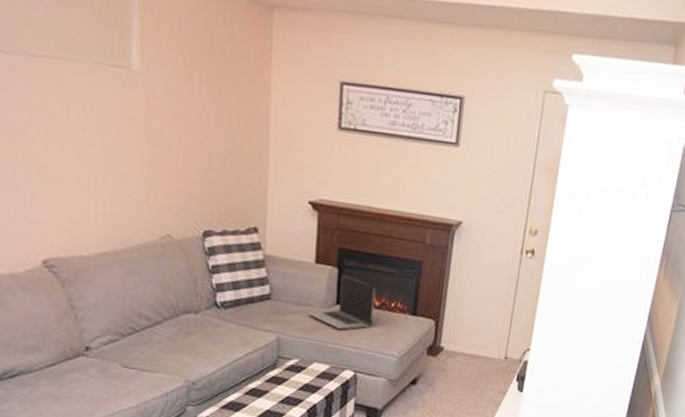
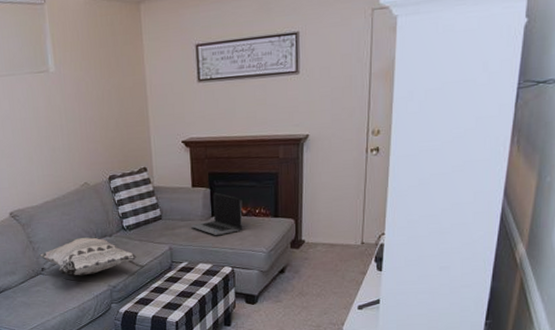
decorative pillow: none [84,310,231,364] -> present [39,237,137,276]

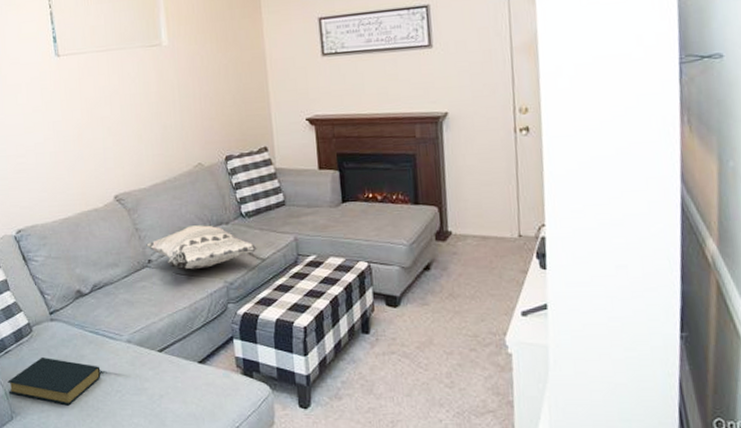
laptop computer: present [190,192,243,236] -> none [318,175,378,225]

